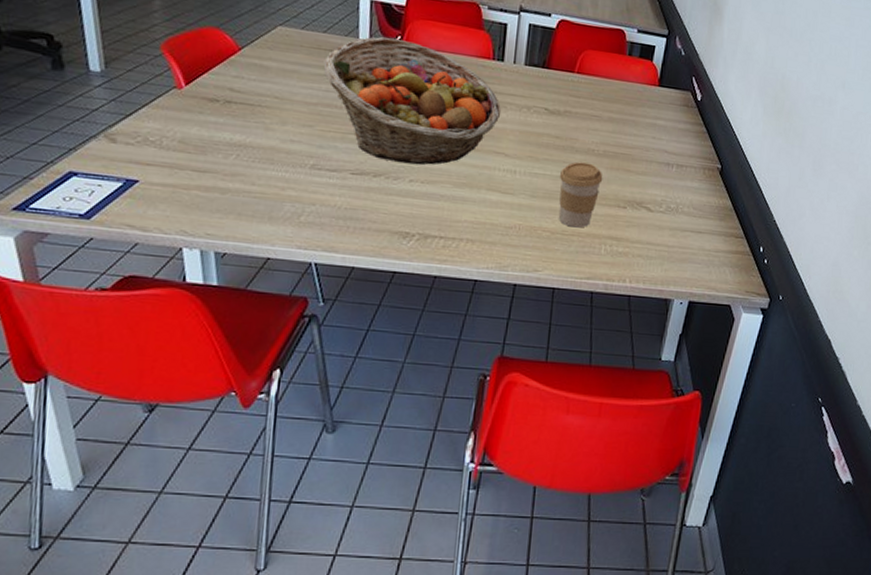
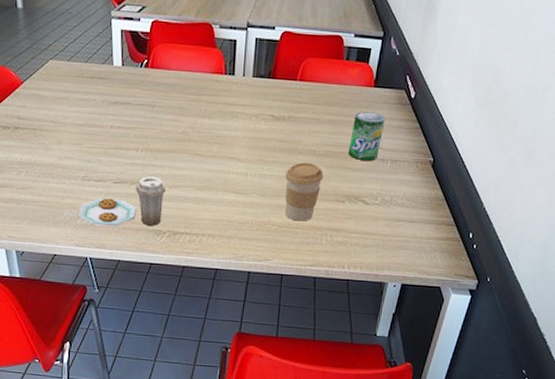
plate: none [302,168,417,228] -> present [78,176,166,227]
fruit basket: present [323,37,502,165] -> none [86,61,234,173]
beverage can: none [630,111,671,165] -> present [348,111,386,161]

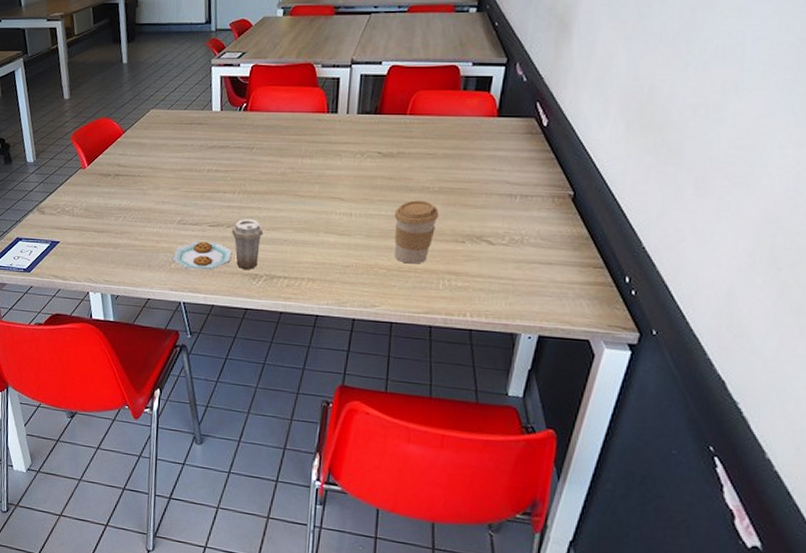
beverage can: present [348,111,386,161] -> none [468,144,512,197]

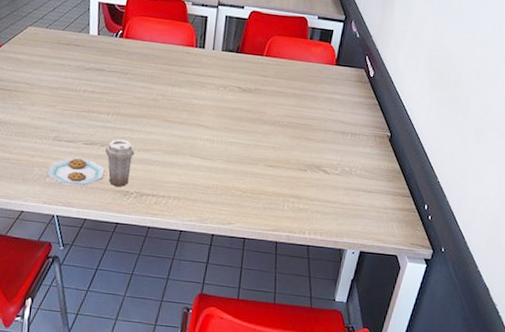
coffee cup: present [394,200,439,264] -> none [249,132,287,188]

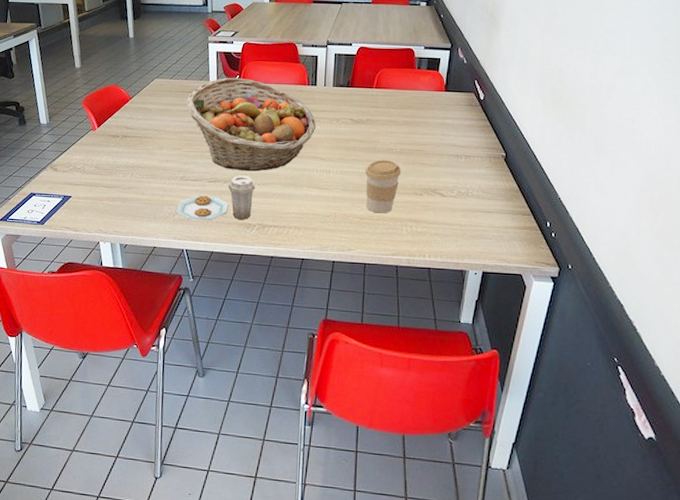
fruit basket: none [62,32,203,136] -> present [186,77,317,172]
coffee cup: none [249,132,287,188] -> present [365,160,401,214]

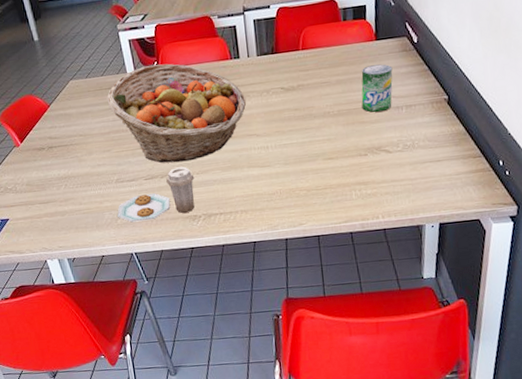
coffee cup: present [365,160,401,214] -> none [304,124,342,182]
beverage can: none [424,113,457,157] -> present [361,64,393,112]

